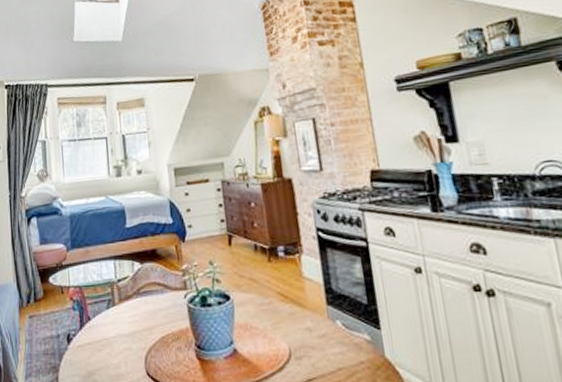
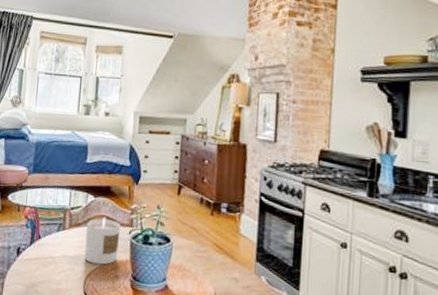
candle: none [137,284,177,339] -> present [84,217,121,265]

